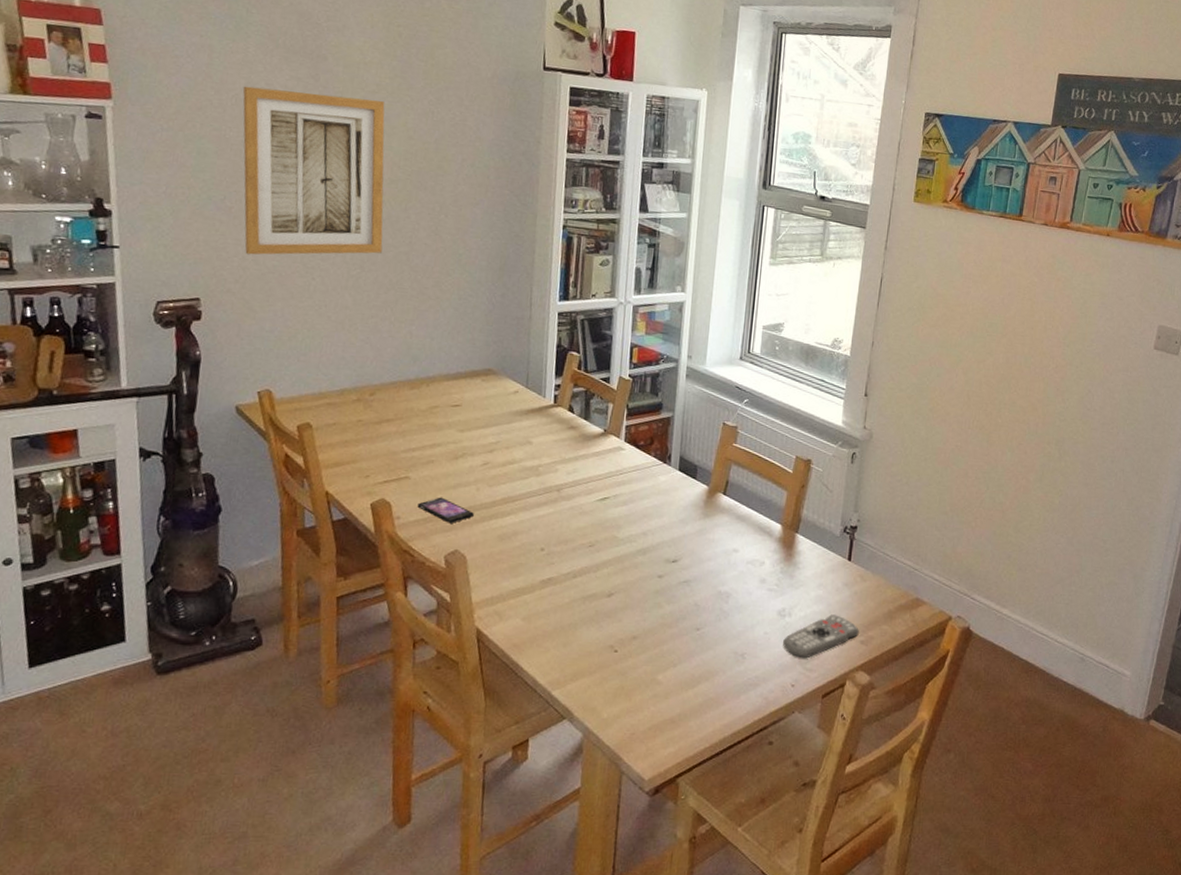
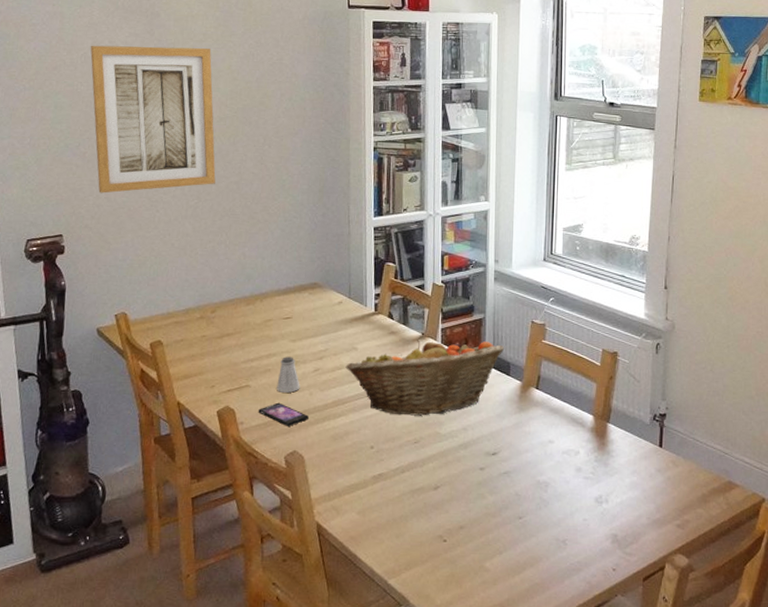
saltshaker: none [439,447,467,487] -> present [277,357,300,393]
fruit basket: none [518,436,693,518] -> present [345,339,505,416]
remote control: present [783,614,859,659] -> none [602,500,675,543]

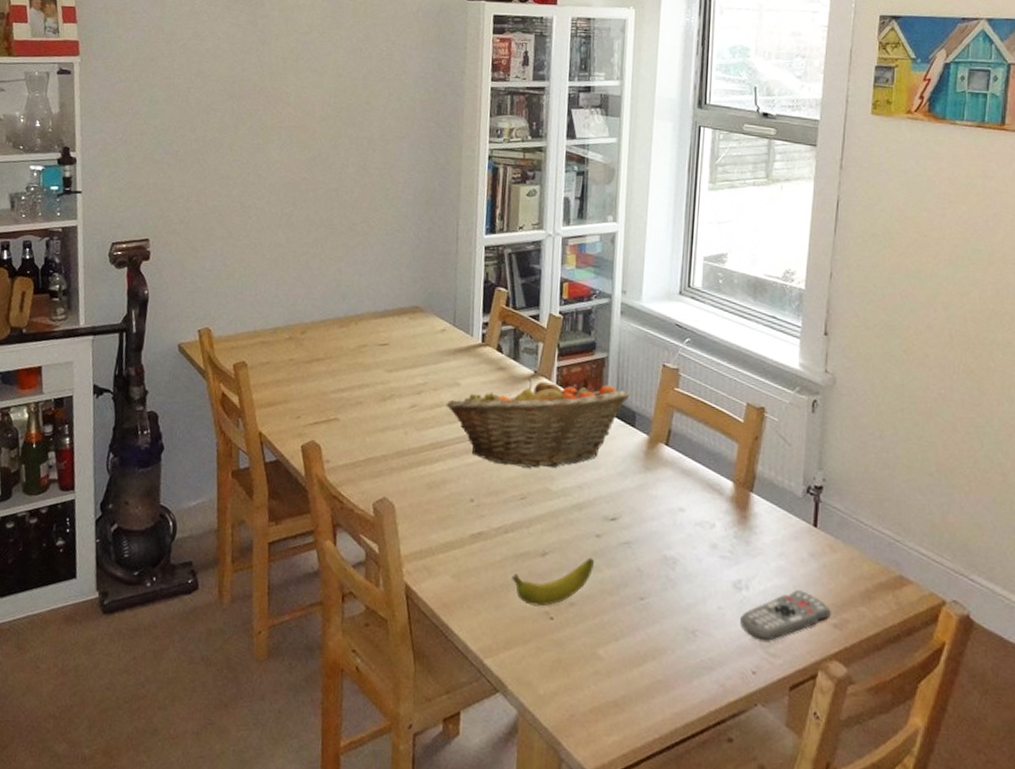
wall art: present [90,45,216,193] -> none [189,35,317,196]
smartphone: present [258,402,309,426] -> none [346,440,402,469]
saltshaker: present [277,357,300,393] -> none [368,388,395,430]
banana: none [409,487,479,532] -> present [511,557,594,607]
remote control: none [602,500,675,543] -> present [740,590,831,641]

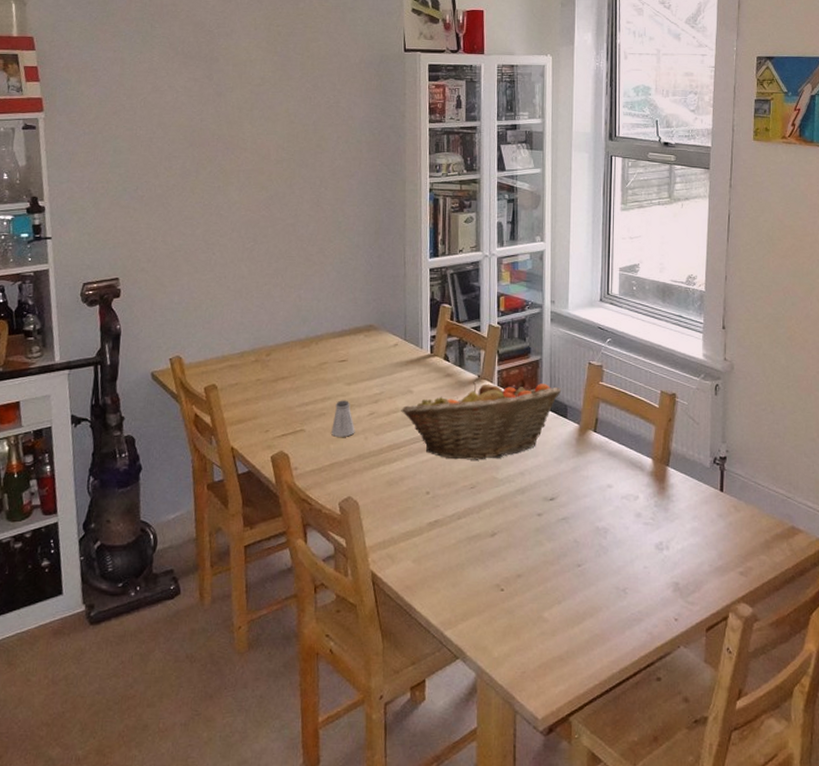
saltshaker: none [368,388,395,430] -> present [331,400,355,437]
banana: present [511,557,594,607] -> none [466,534,537,581]
remote control: present [740,590,831,641] -> none [663,546,737,592]

